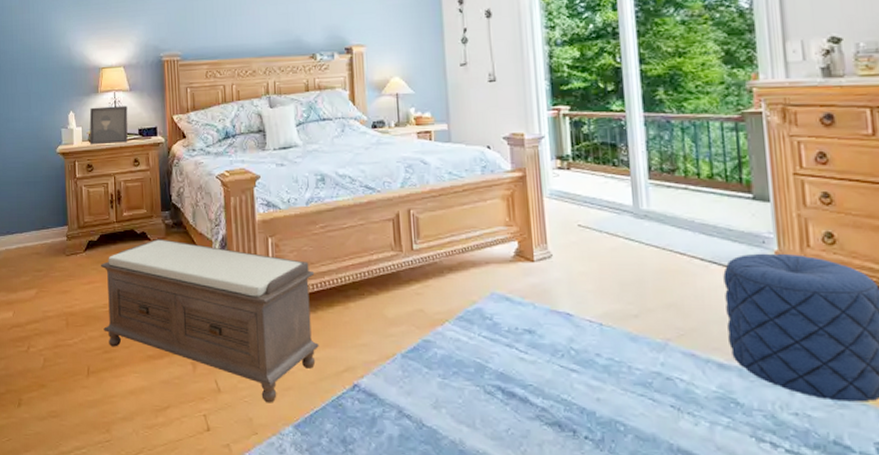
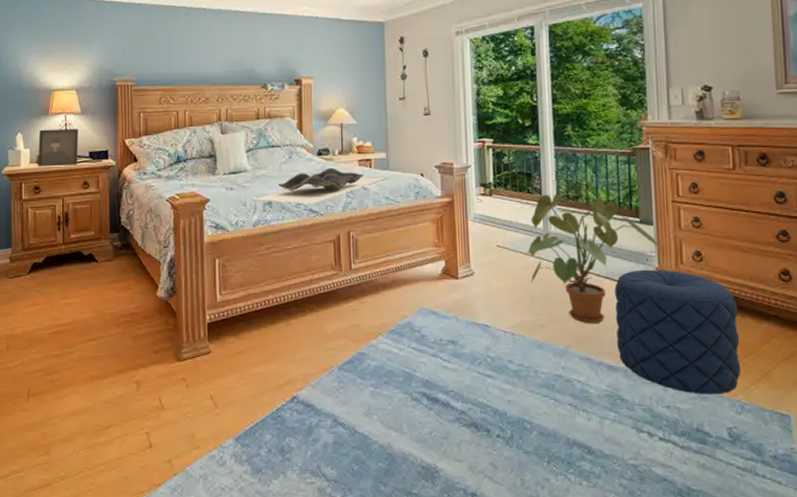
bench: present [101,239,319,403] -> none [45,261,261,418]
throw blanket: none [303,141,449,180] -> present [251,167,387,204]
house plant: none [612,166,783,315] -> present [525,193,663,324]

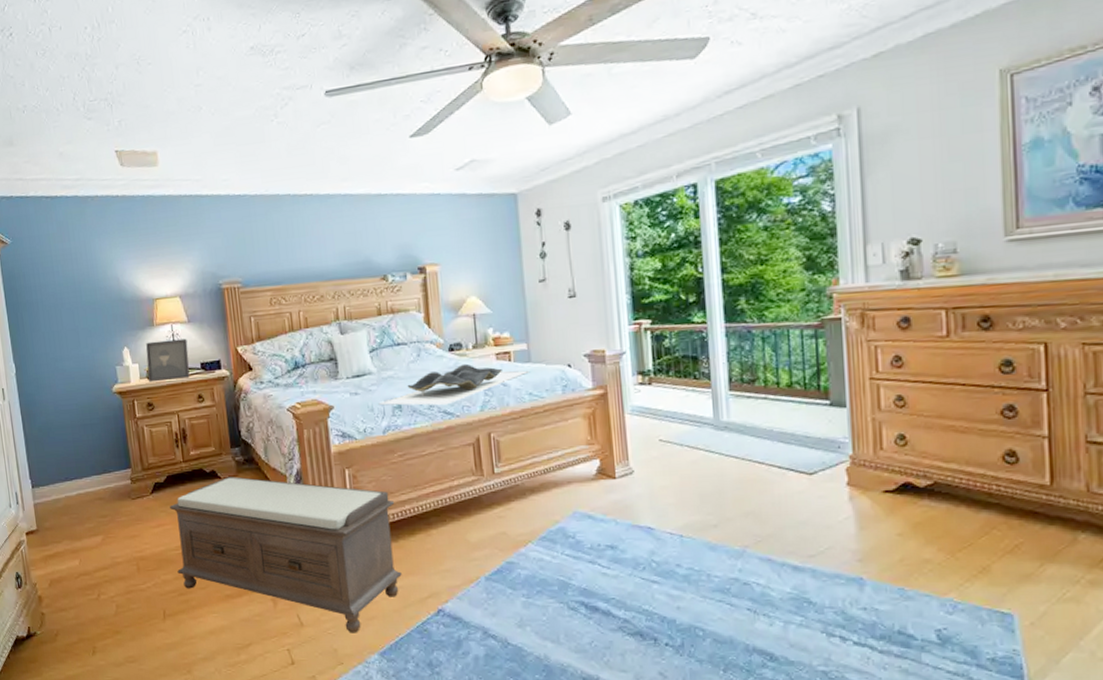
bench: none [45,261,261,418] -> present [170,476,402,633]
house plant: present [525,193,663,324] -> none [693,377,858,522]
pouf: present [615,269,742,395] -> none [800,457,954,594]

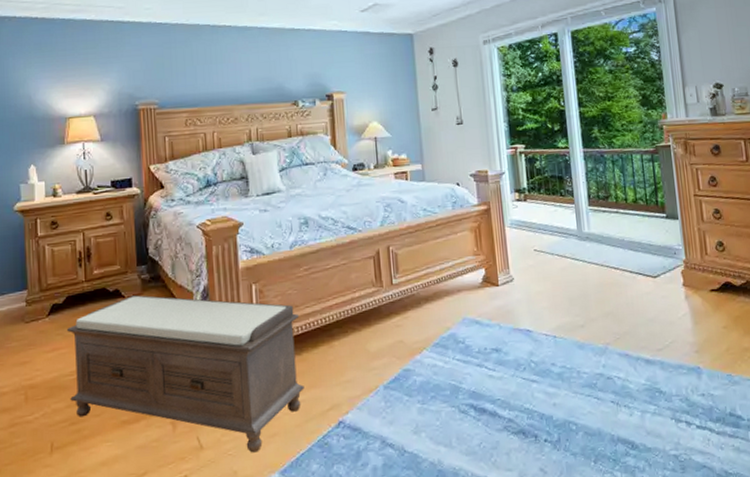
picture frame: present [146,338,190,383] -> none [53,157,100,201]
throw blanket: present [378,363,529,406] -> none [286,182,424,221]

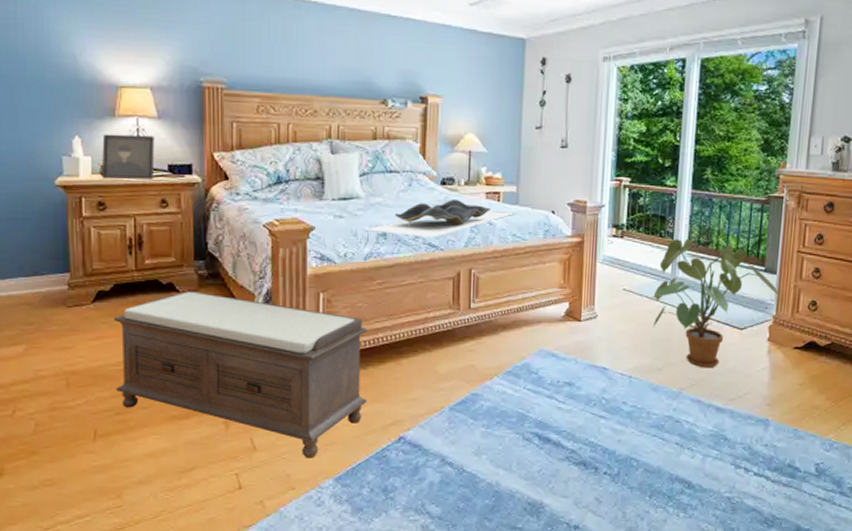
picture frame: none [53,157,100,201] -> present [101,133,155,181]
throw blanket: none [286,182,424,221] -> present [363,199,516,238]
house plant: none [561,194,689,321] -> present [650,238,782,368]

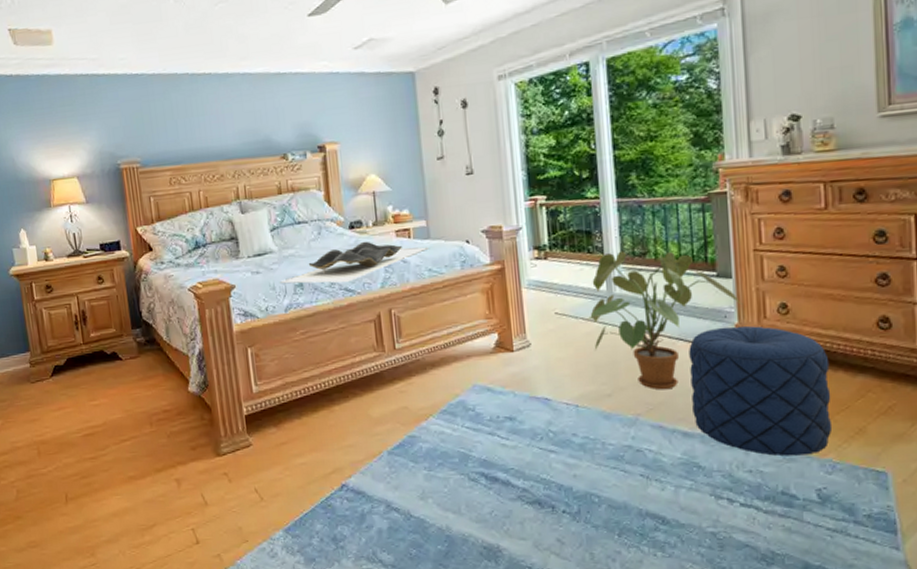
picture frame: present [101,133,155,181] -> none [43,219,89,265]
bench: present [114,291,368,459] -> none [70,358,306,511]
pouf: none [727,317,842,434] -> present [689,325,833,457]

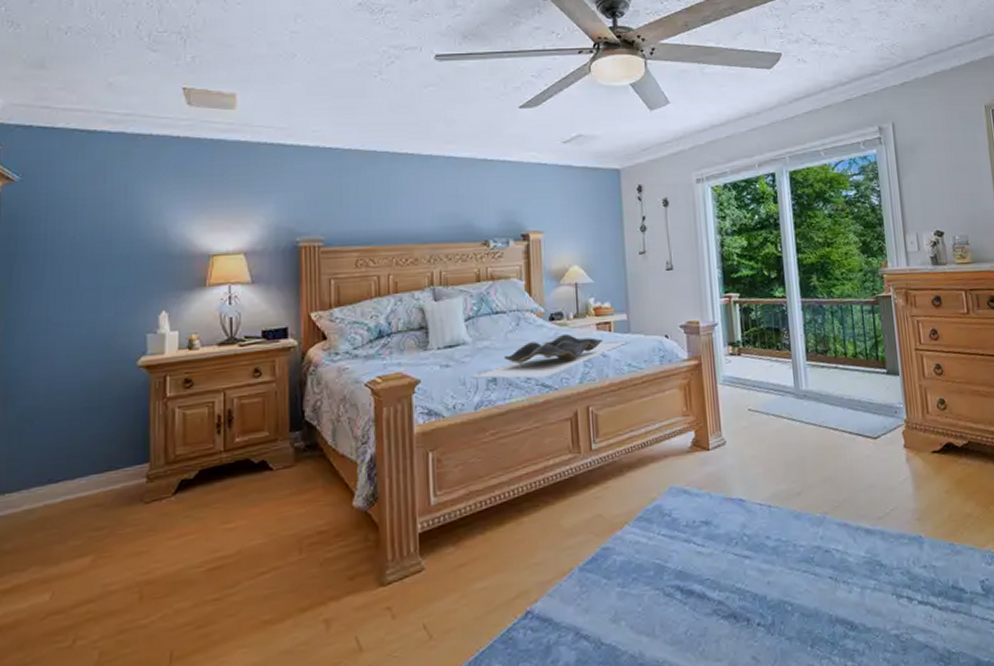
house plant: present [587,251,743,390] -> none [777,348,910,487]
pouf: present [689,325,833,457] -> none [867,420,989,549]

